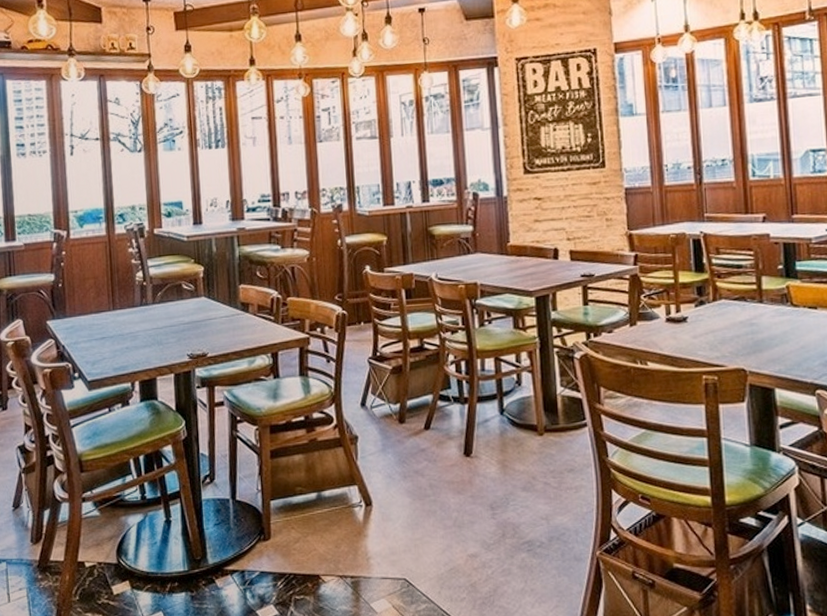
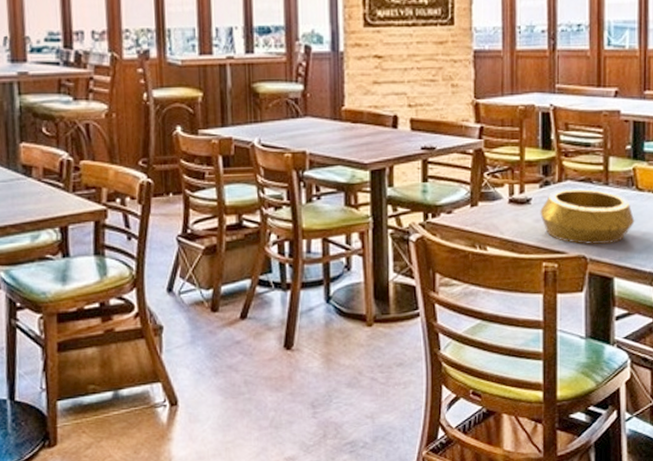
decorative bowl: none [697,306,792,358] -> present [540,187,635,244]

